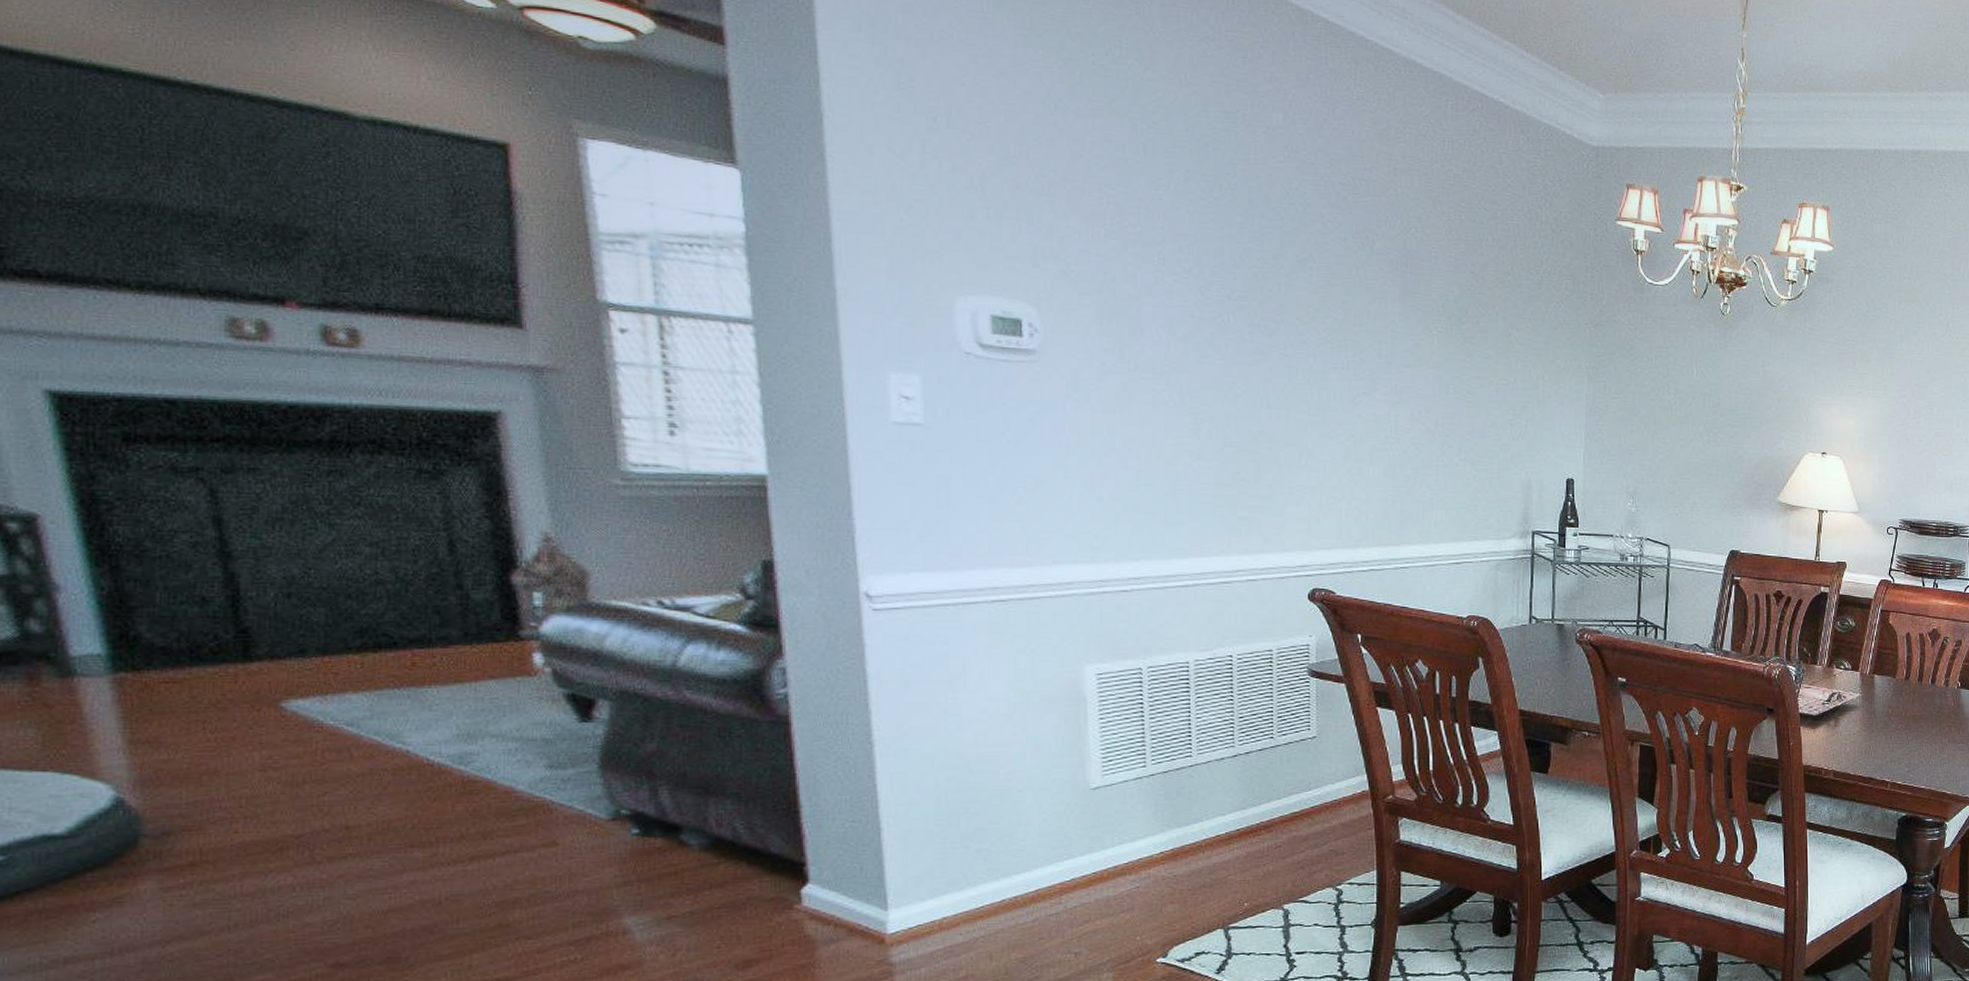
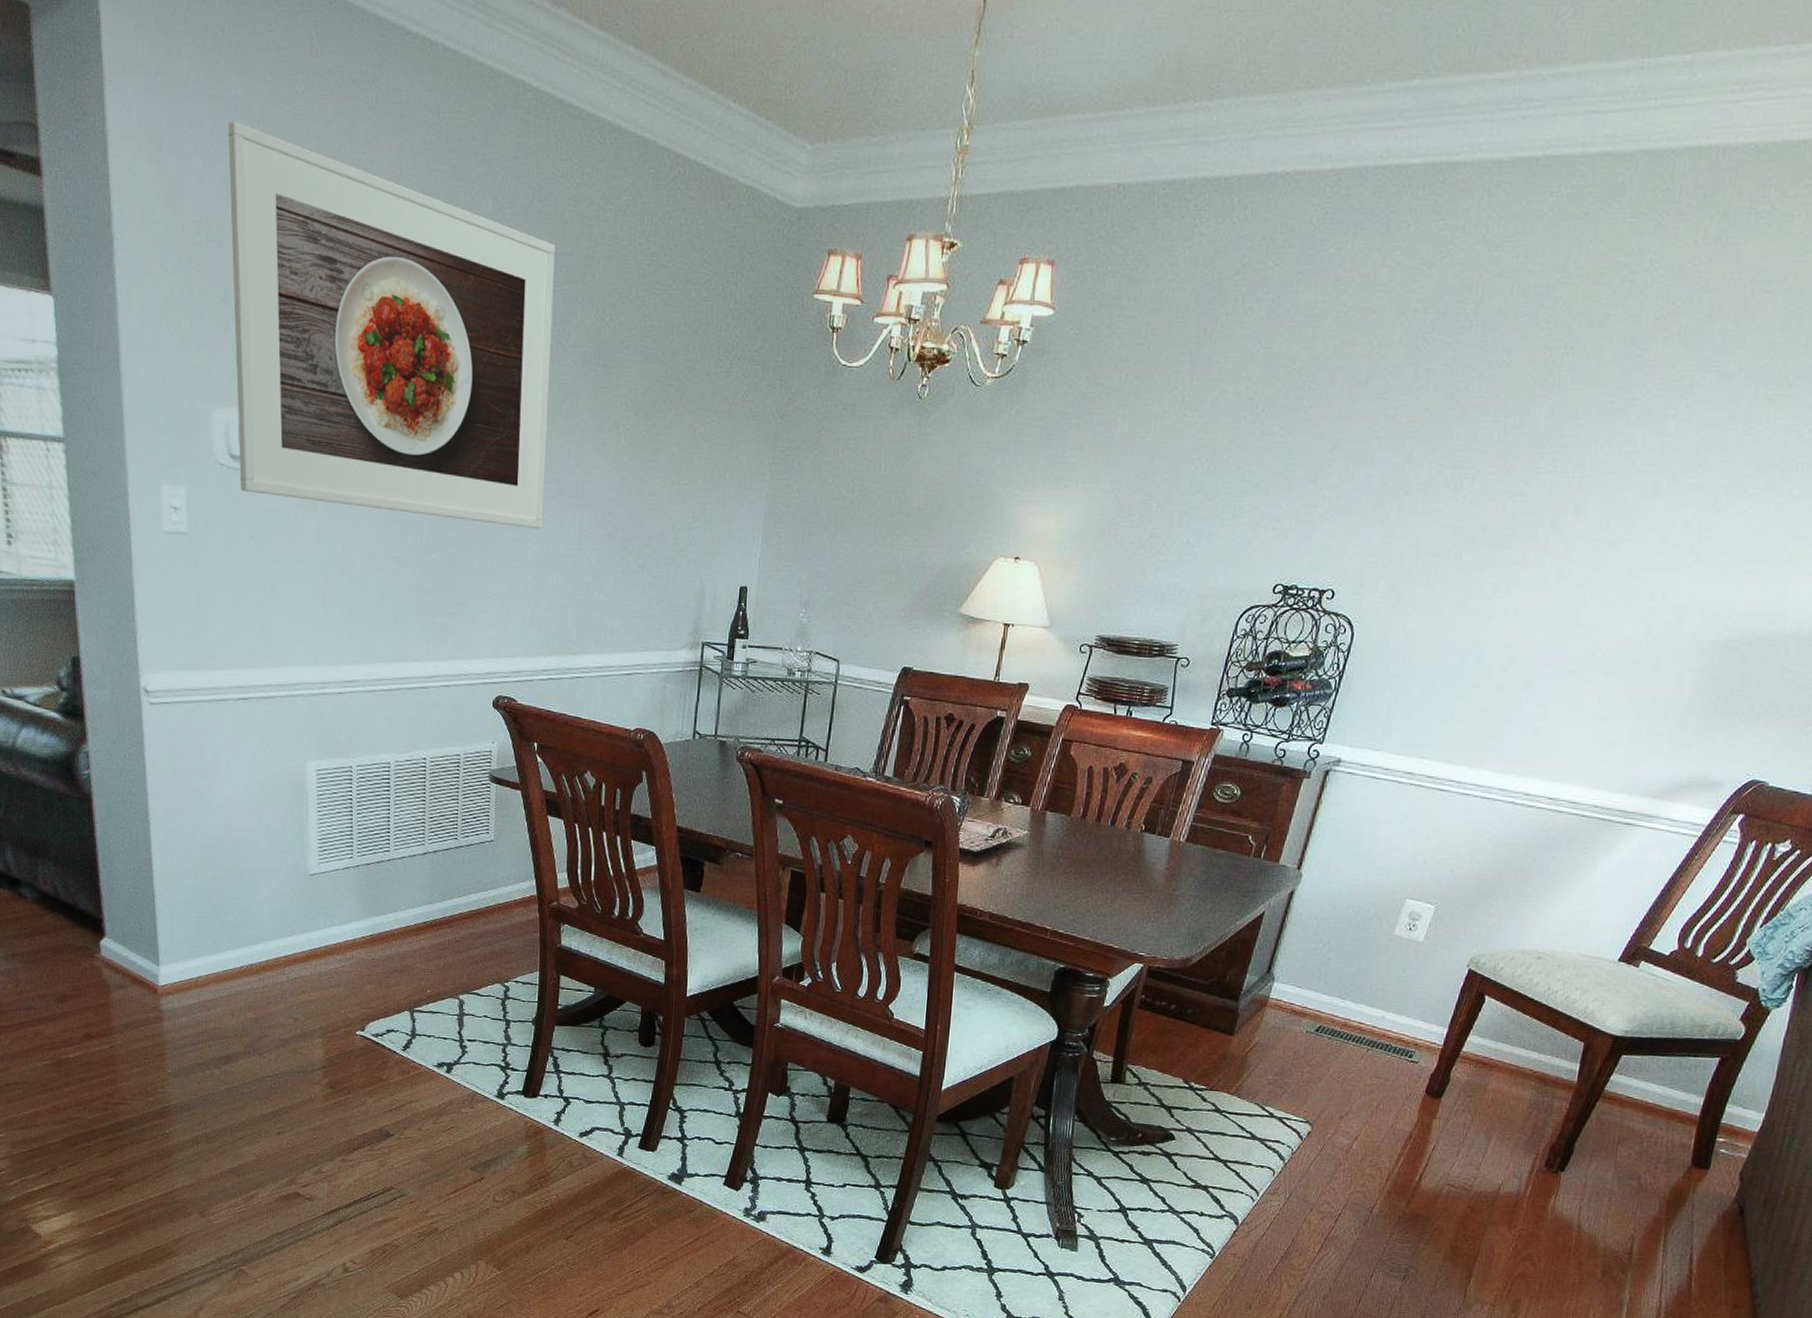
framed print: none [971,14,1355,425] -> present [228,121,556,530]

